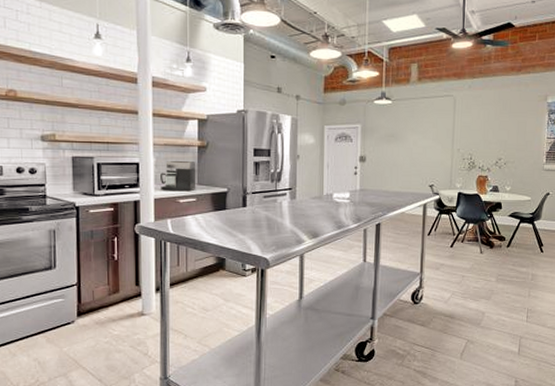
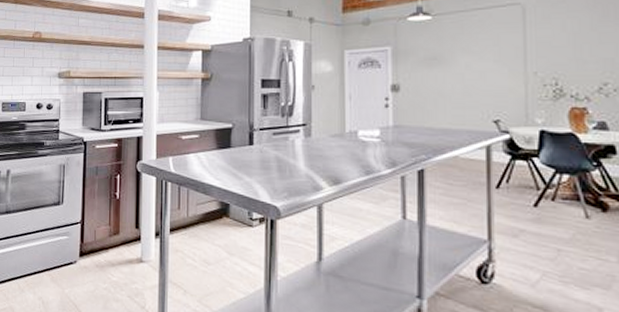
coffee maker: present [160,160,196,192] -> none [163,94,200,128]

